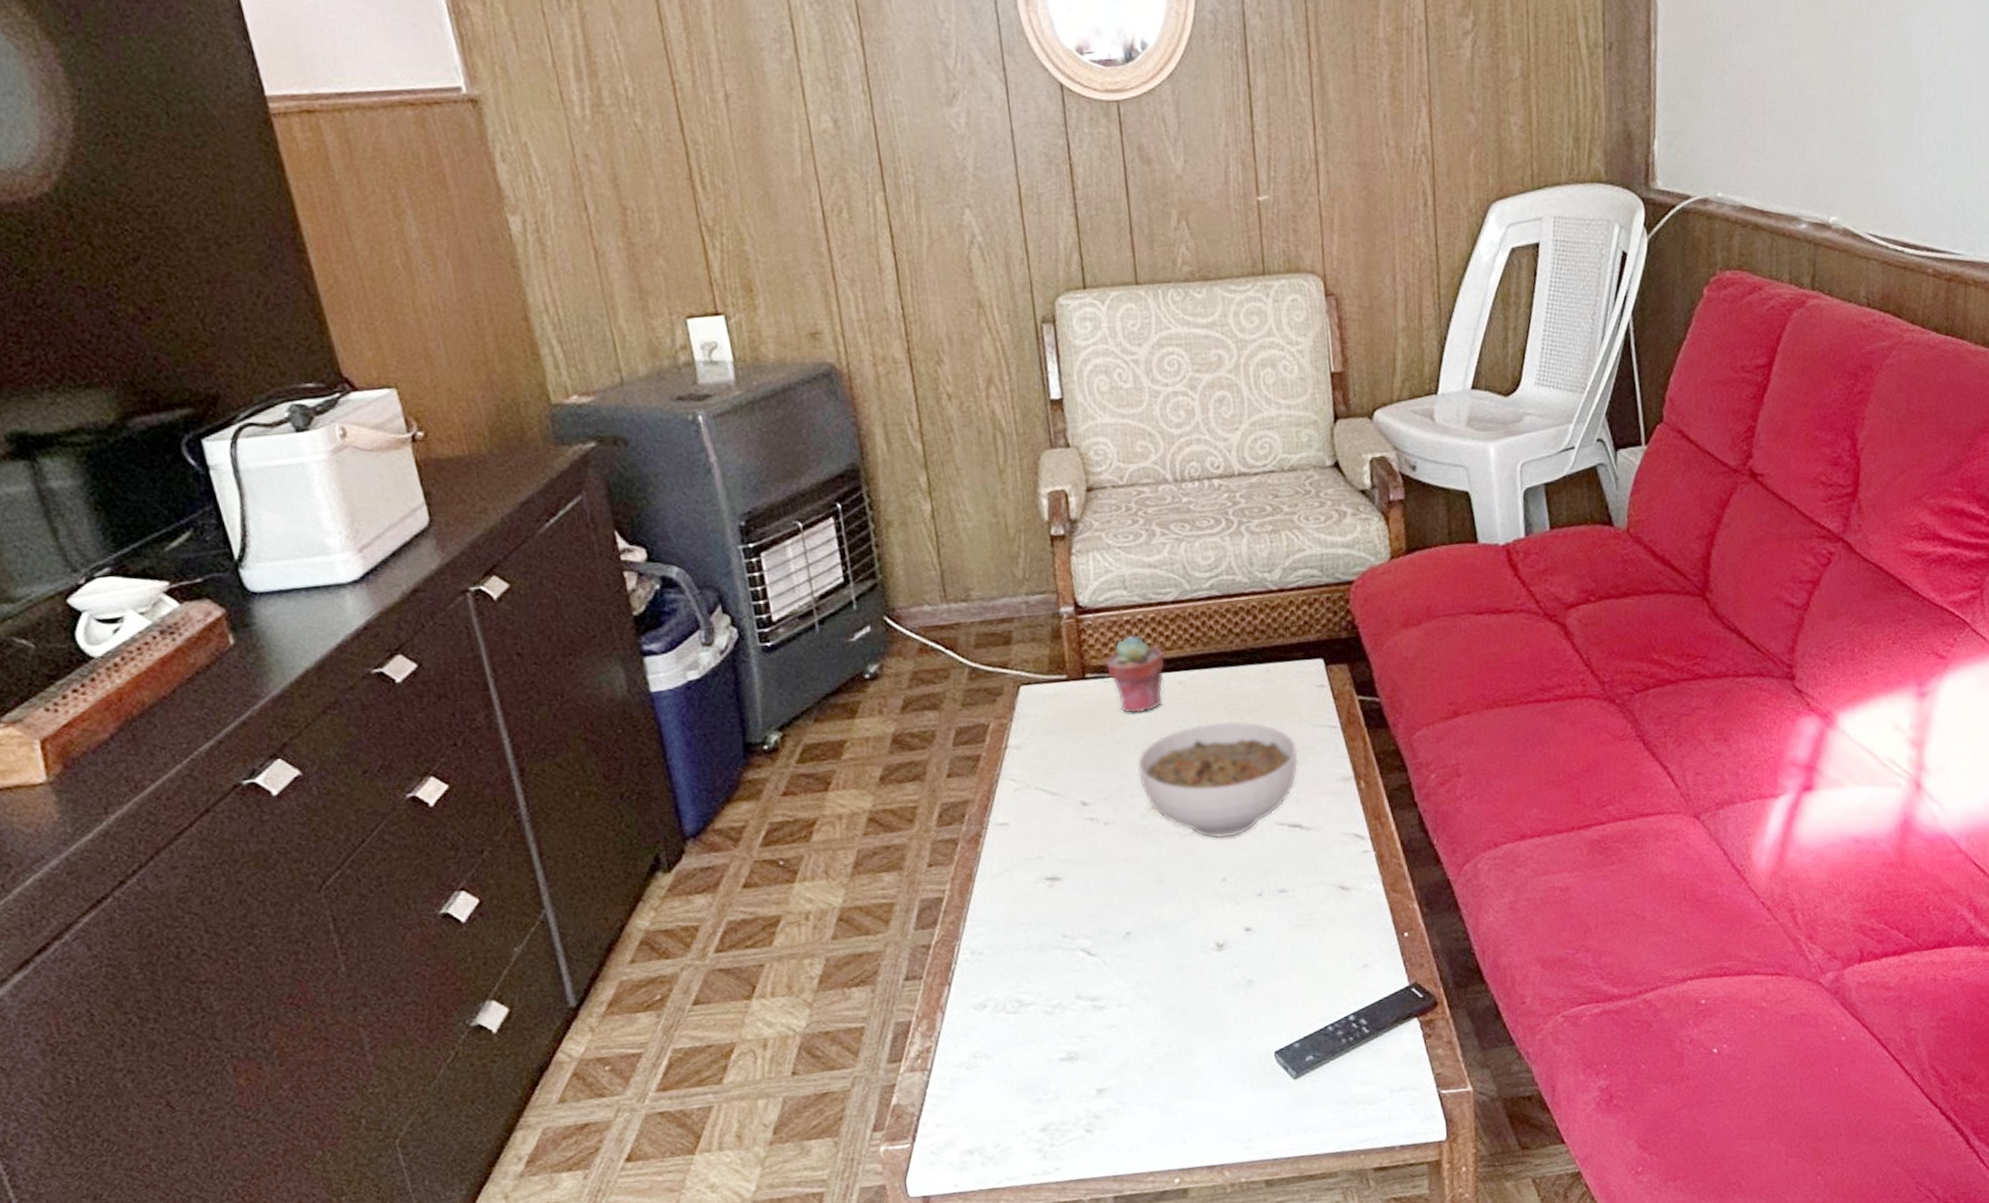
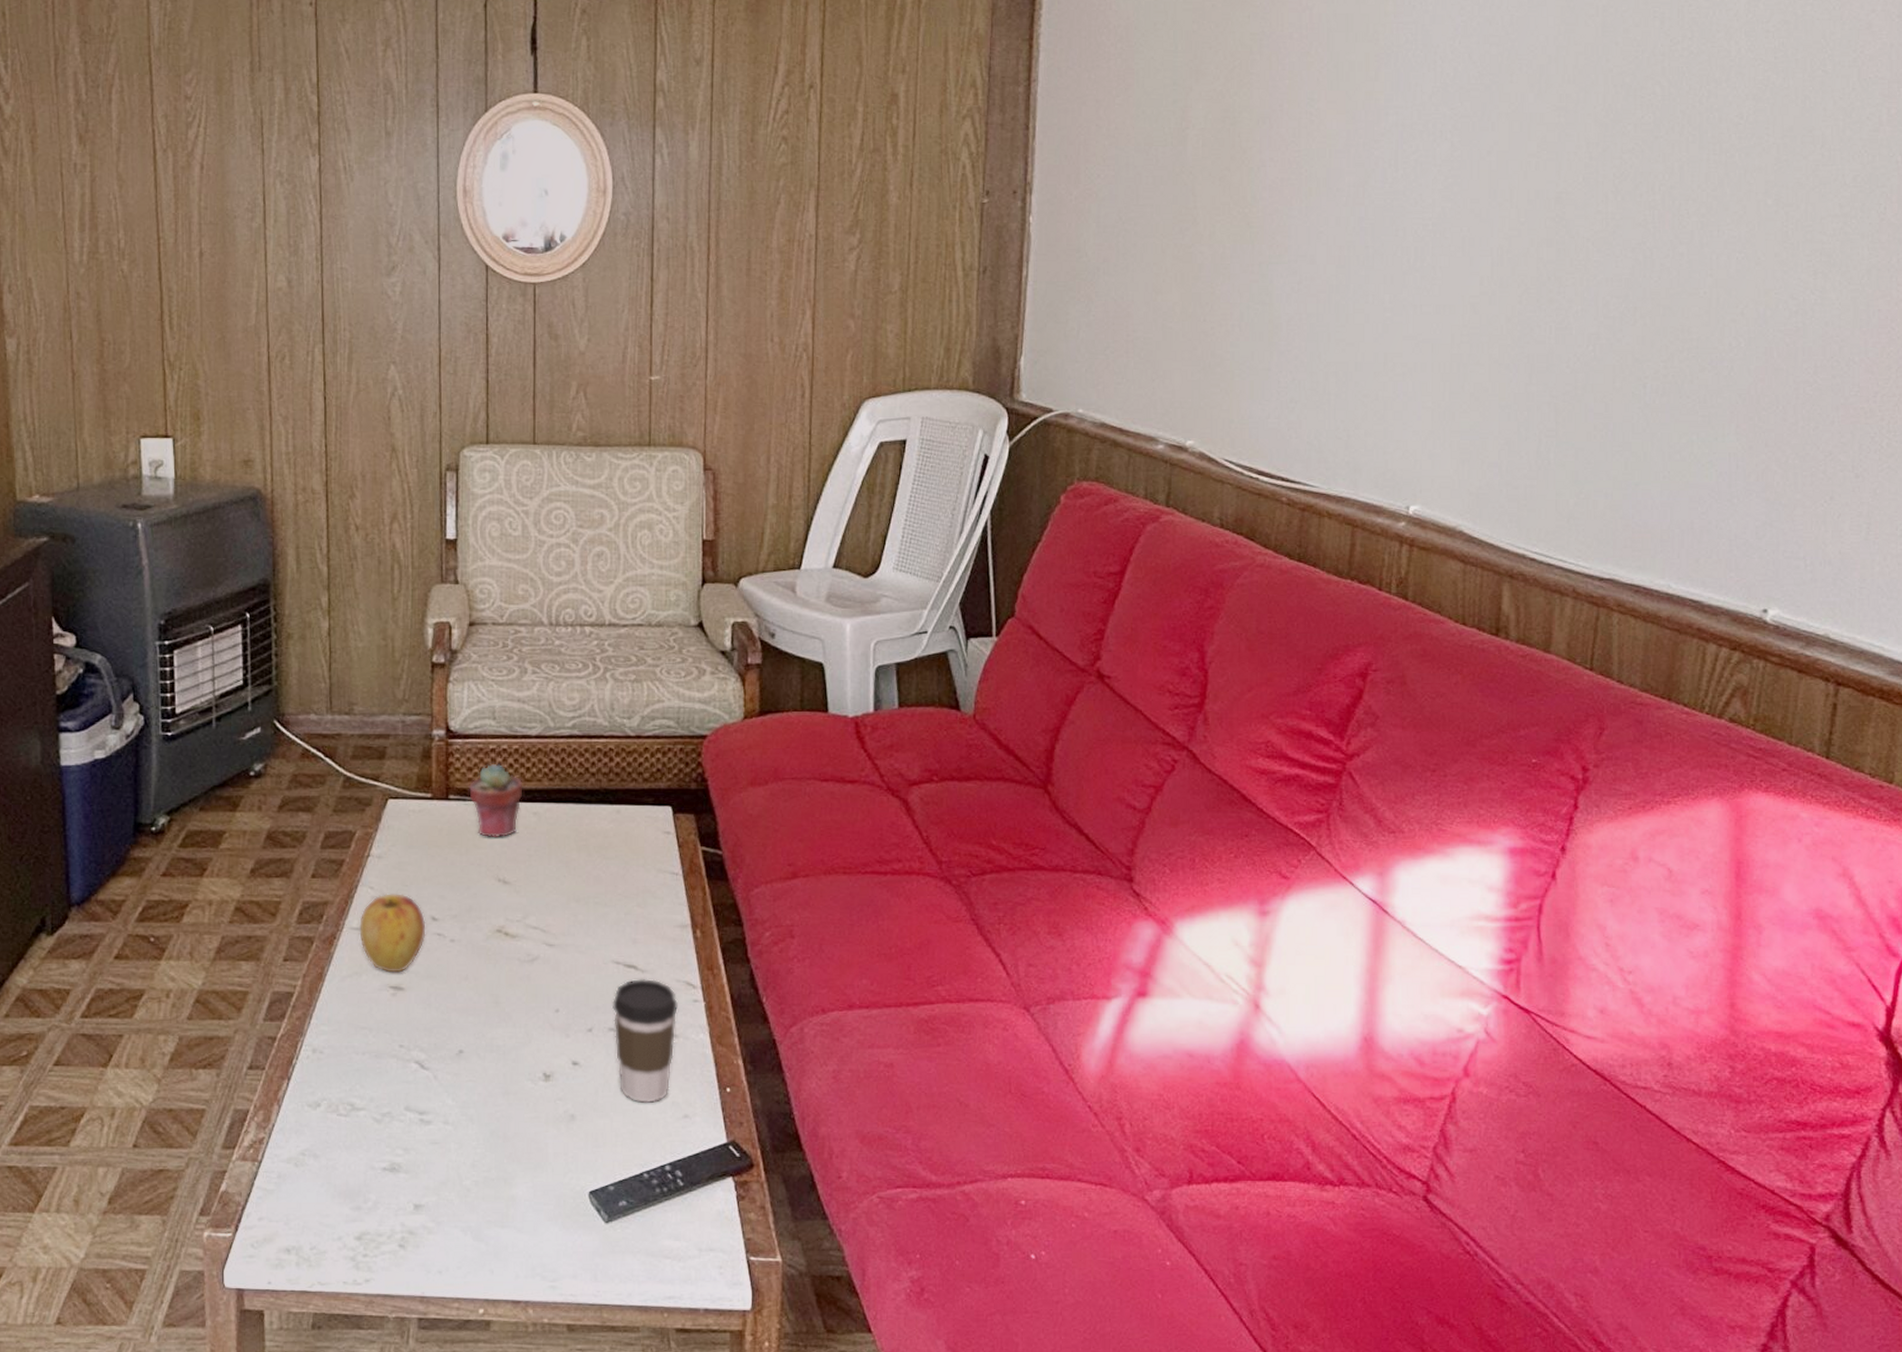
apple: none [1005,782,1078,865] -> present [359,894,426,973]
bowl: present [1137,720,1298,839] -> none [488,856,639,969]
coffee cup: none [1280,836,1348,959] -> present [613,978,678,1103]

